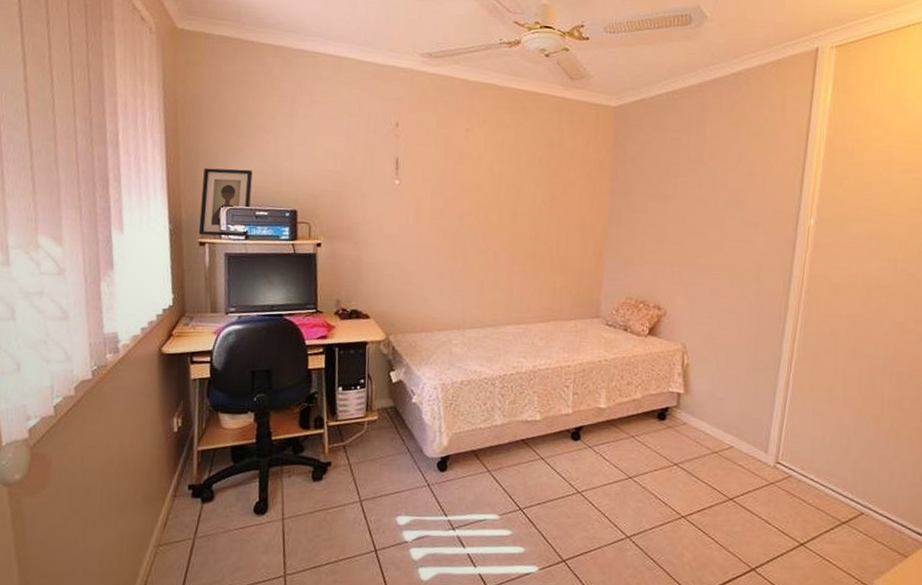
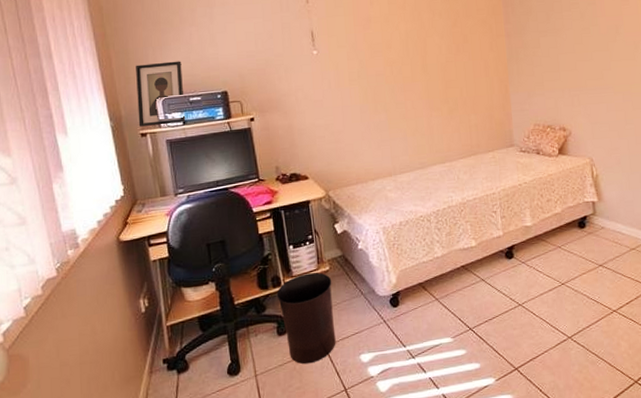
waste bin: none [317,419,379,516] -> present [276,272,336,364]

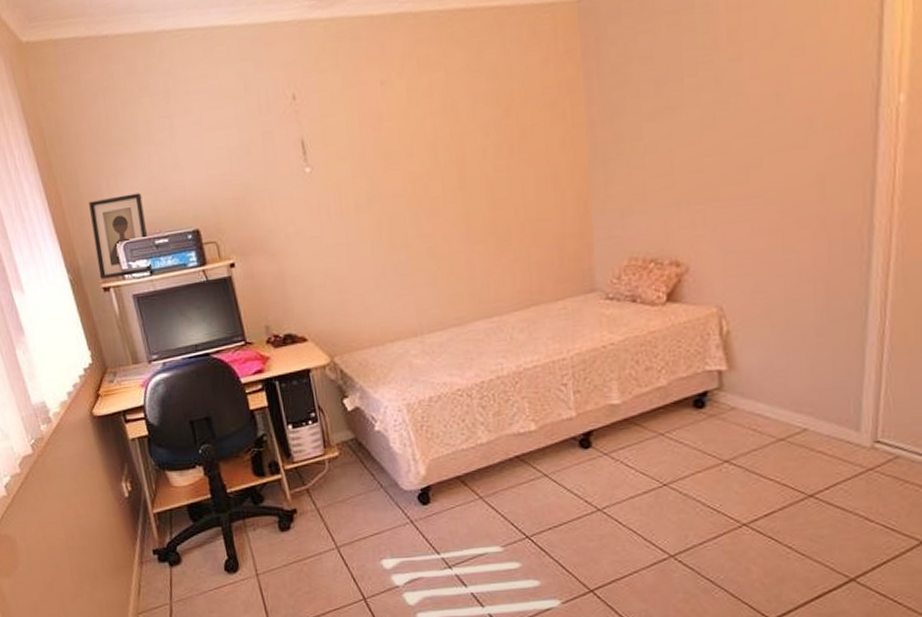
waste bin: present [276,272,336,364] -> none [275,459,351,566]

